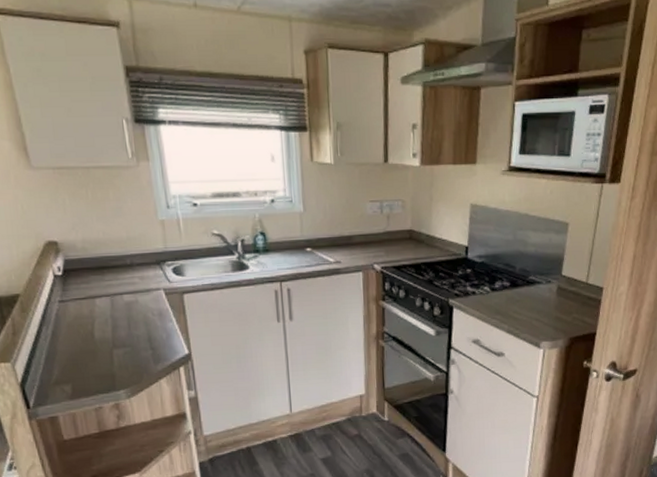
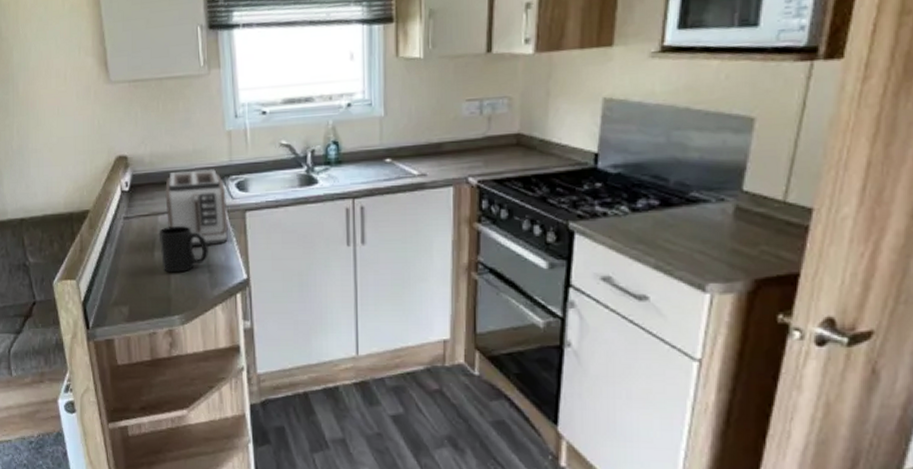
mug: none [97,308,150,352] -> present [159,226,208,273]
toaster: none [101,255,168,327] -> present [165,169,228,247]

